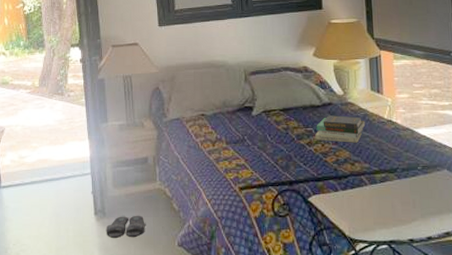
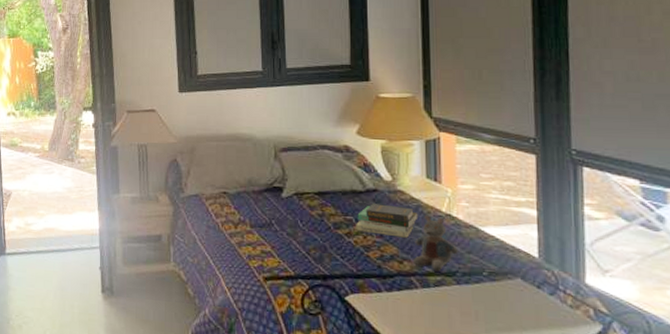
slippers: present [105,215,146,238] -> none [113,296,157,321]
stuffed animal: none [363,122,398,170] -> present [414,215,458,272]

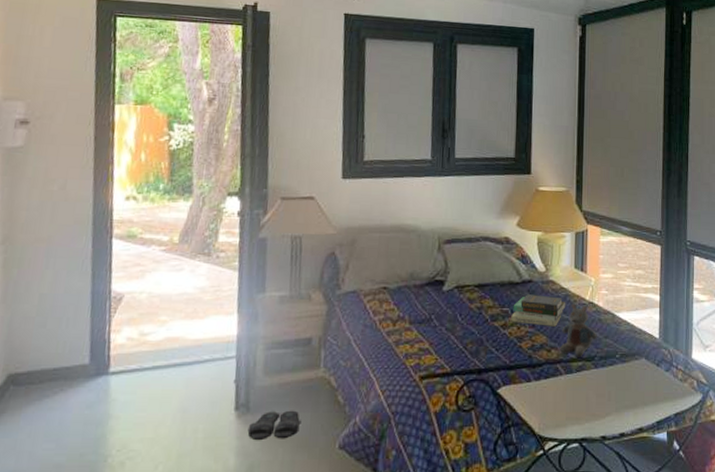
slippers: none [113,296,157,321] -> present [247,410,302,440]

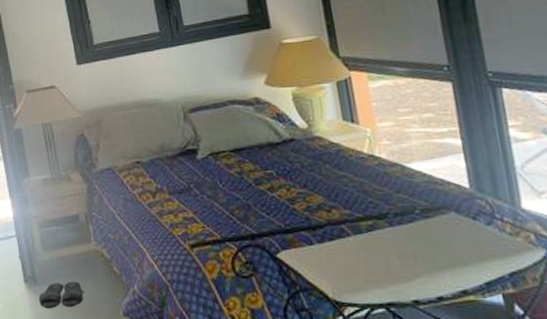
books: present [511,294,566,327] -> none [277,153,341,186]
stuffed animal: present [560,303,597,357] -> none [340,158,386,216]

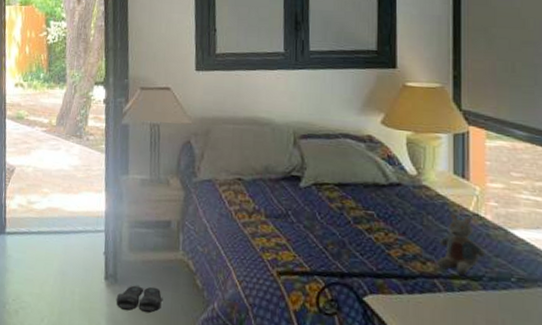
stuffed animal: none [340,158,386,216] -> present [438,213,485,275]

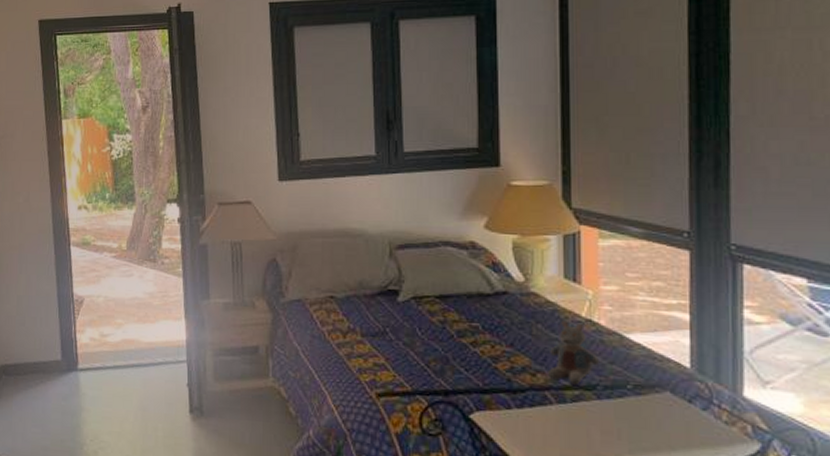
slippers: present [116,285,163,313] -> none [203,417,254,445]

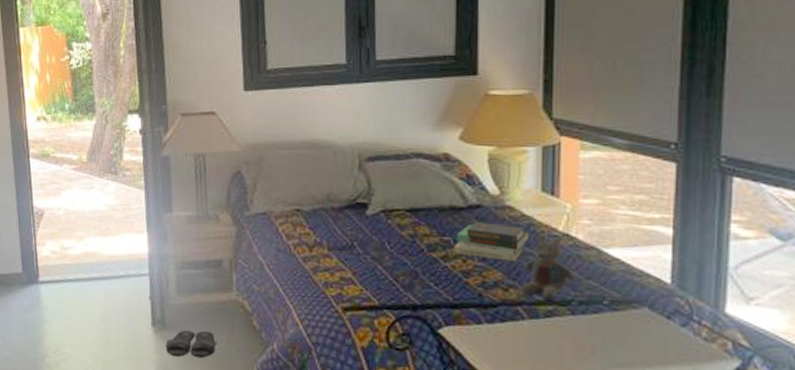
slippers: none [203,417,254,445] -> present [165,330,217,357]
books: none [483,308,554,347] -> present [454,222,530,262]

